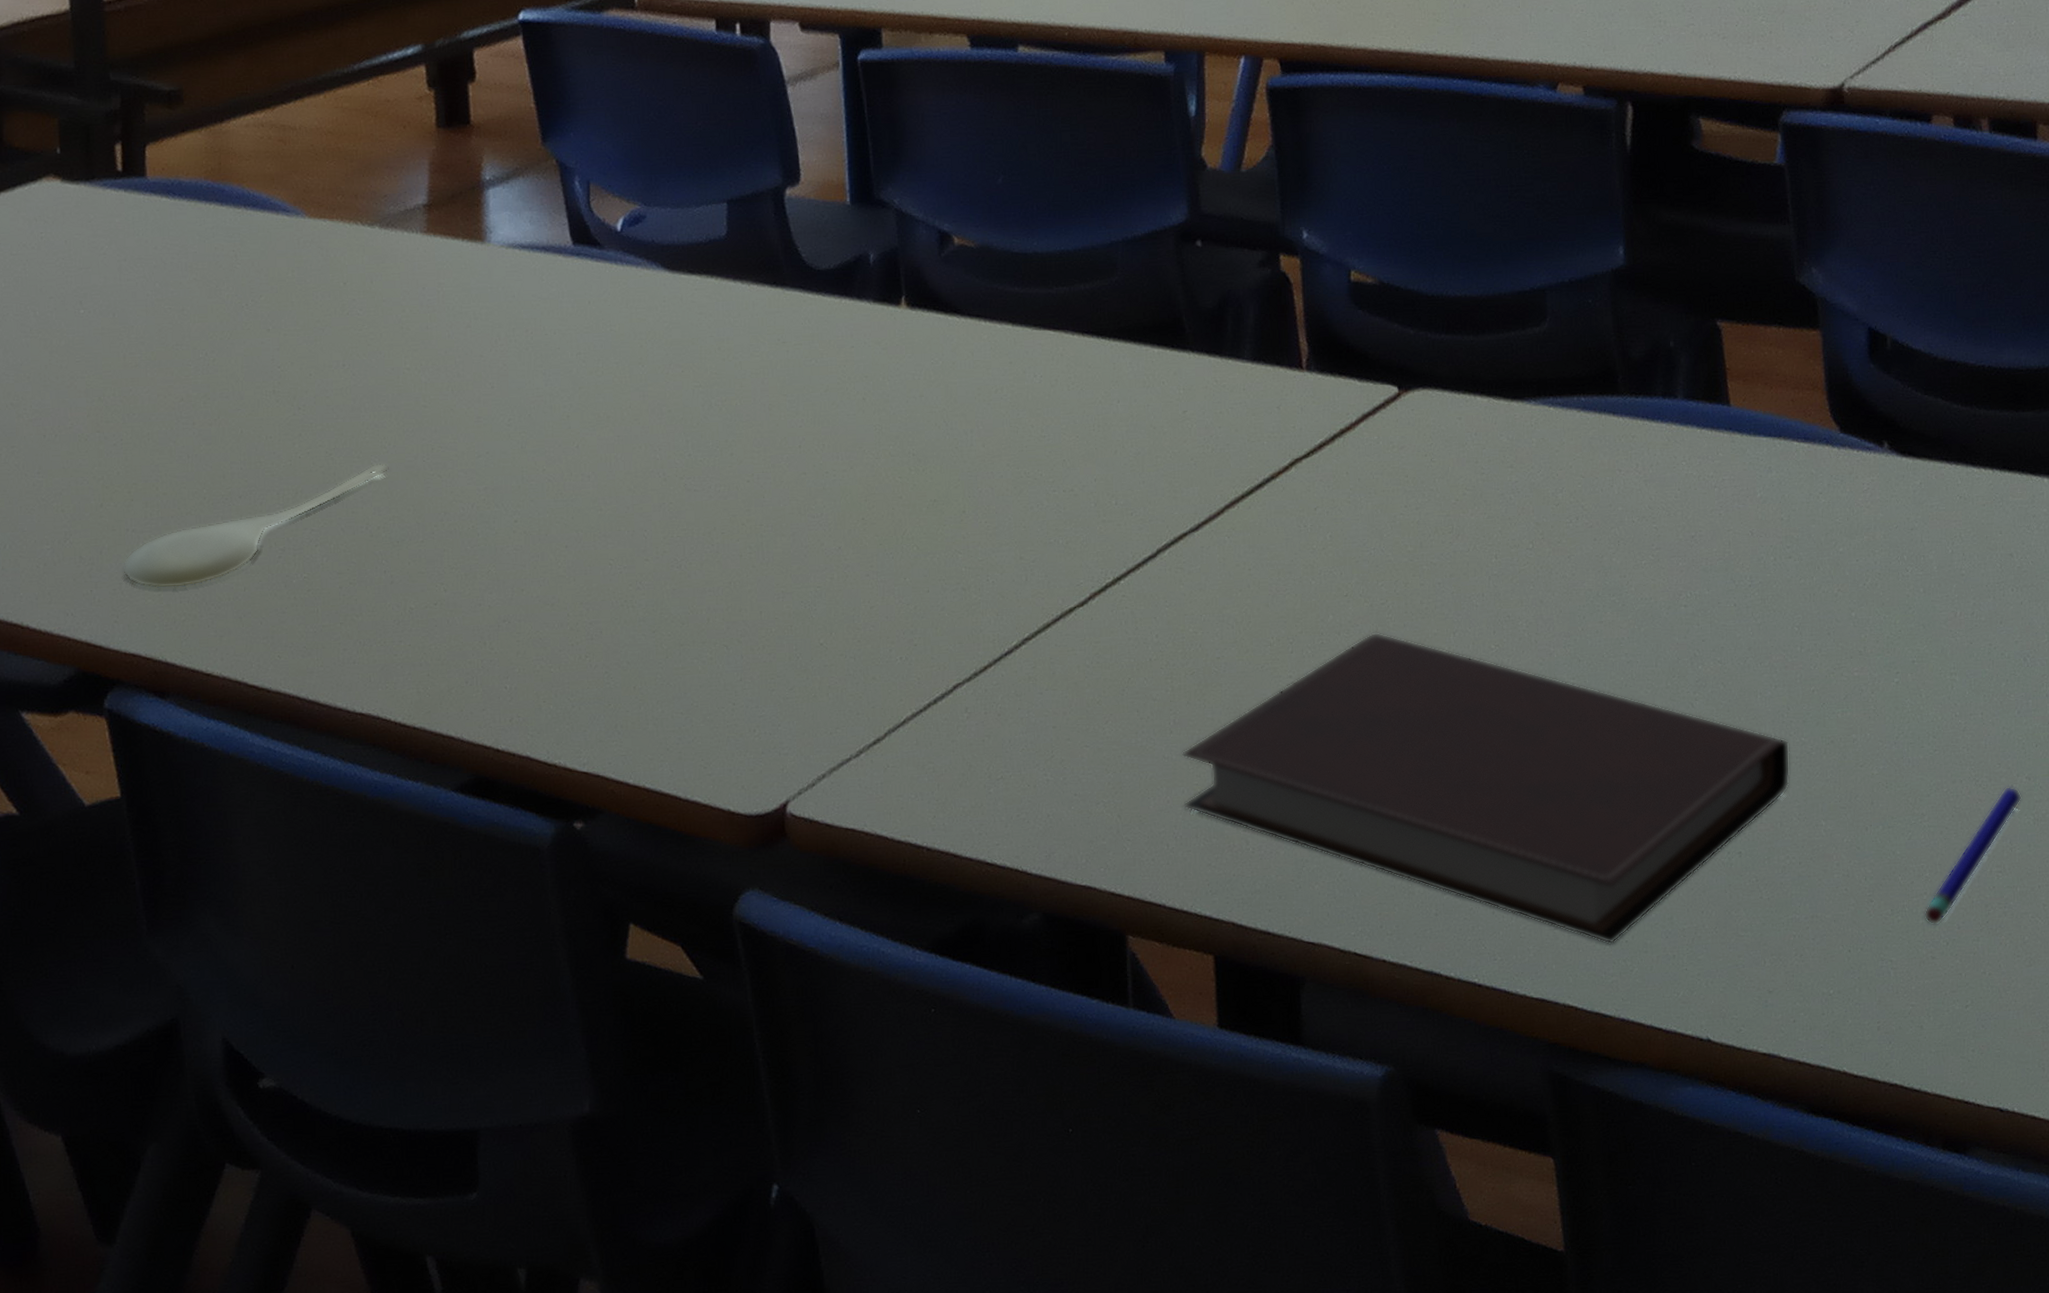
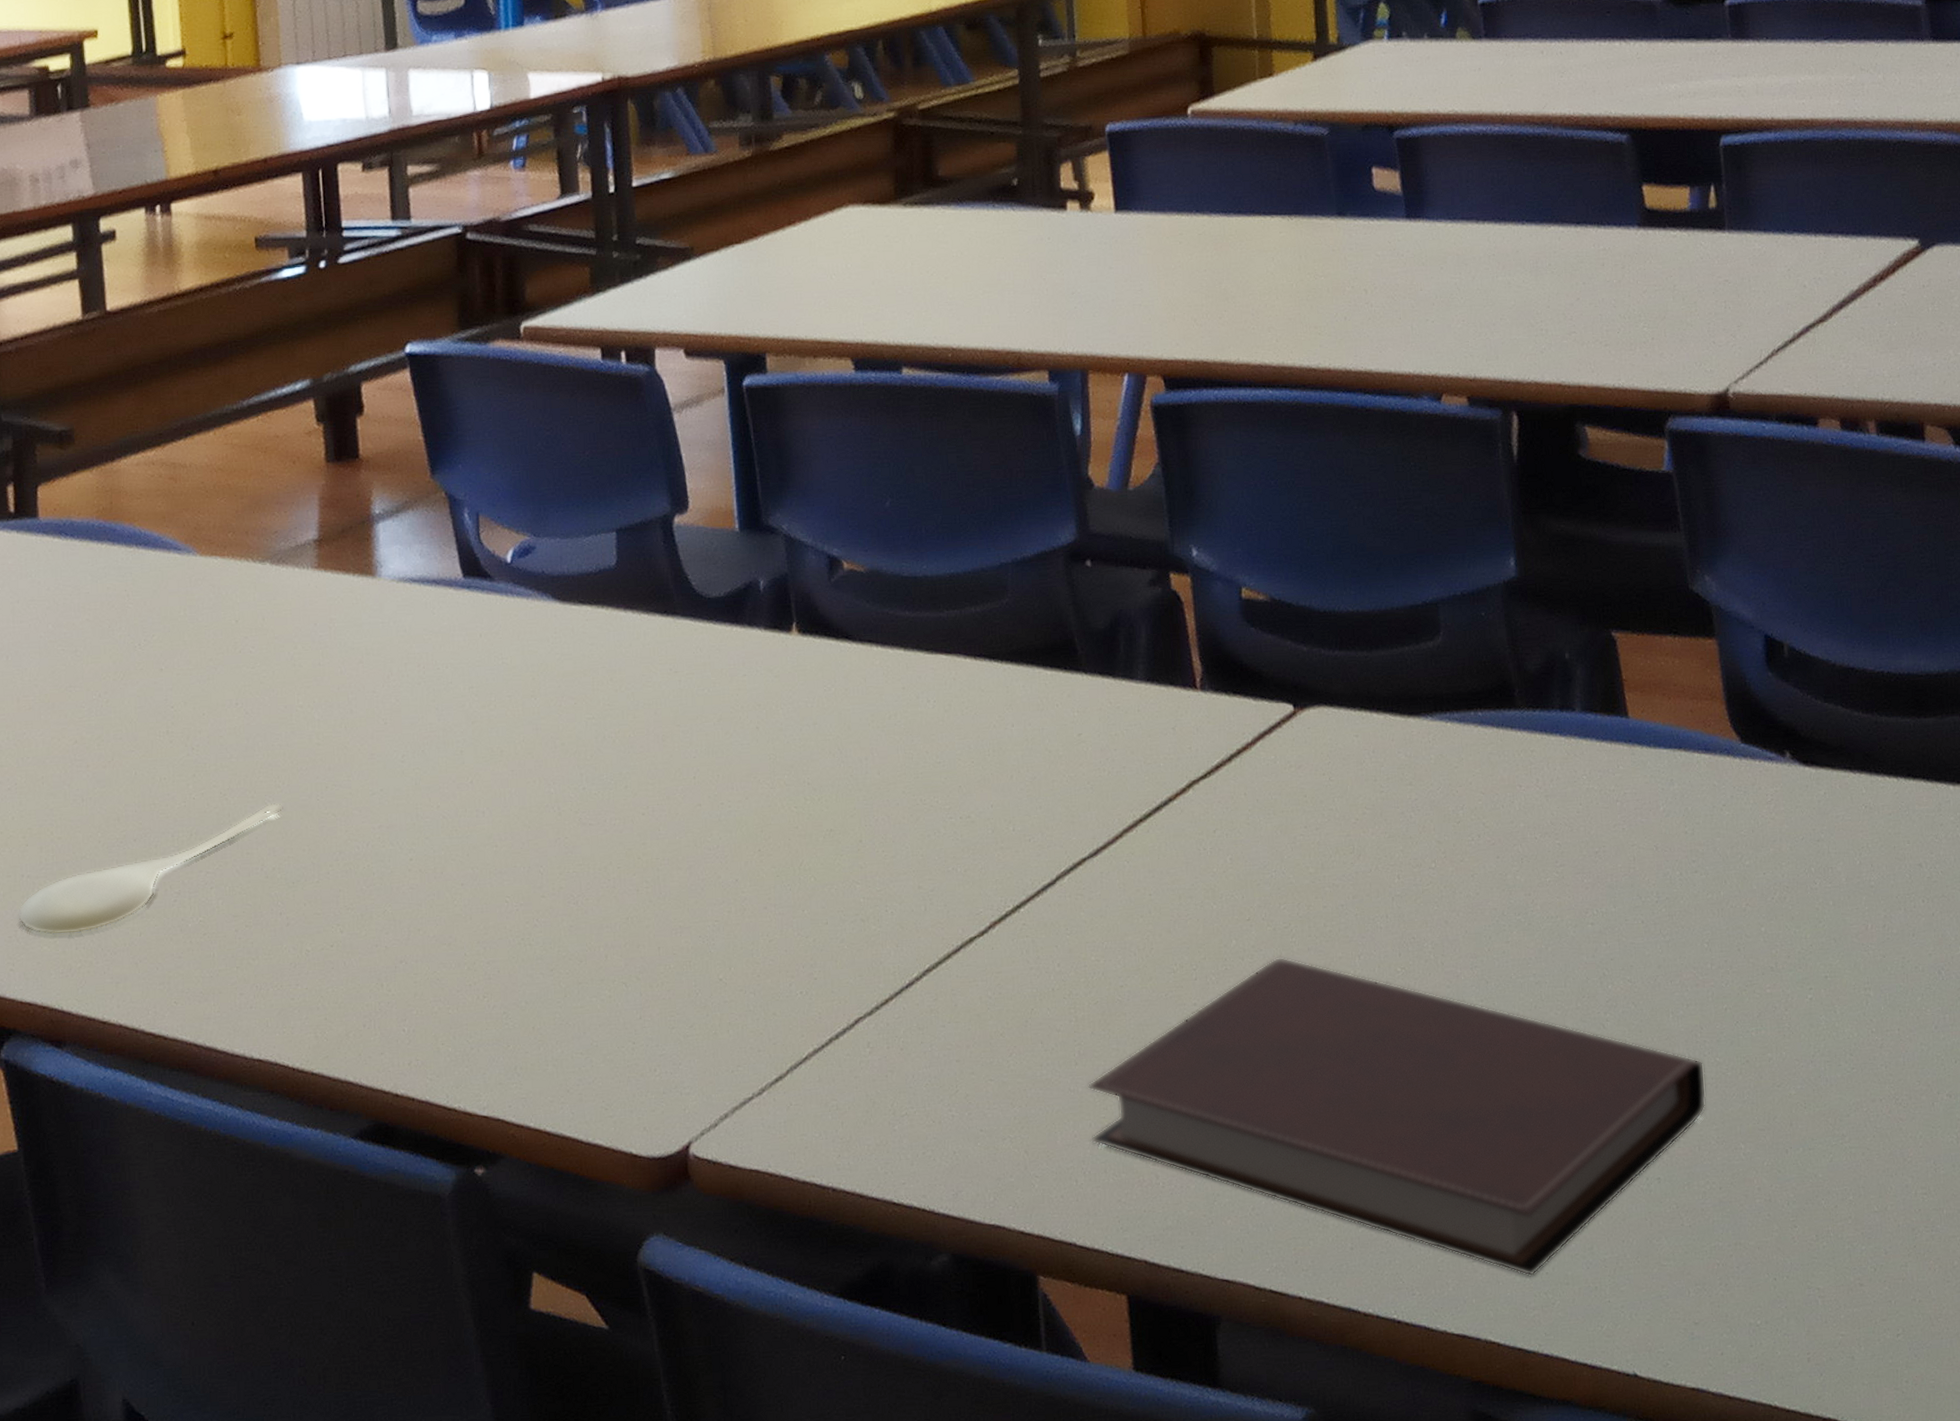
pen: present [1924,786,2022,925] -> none [1849,1104,1944,1251]

